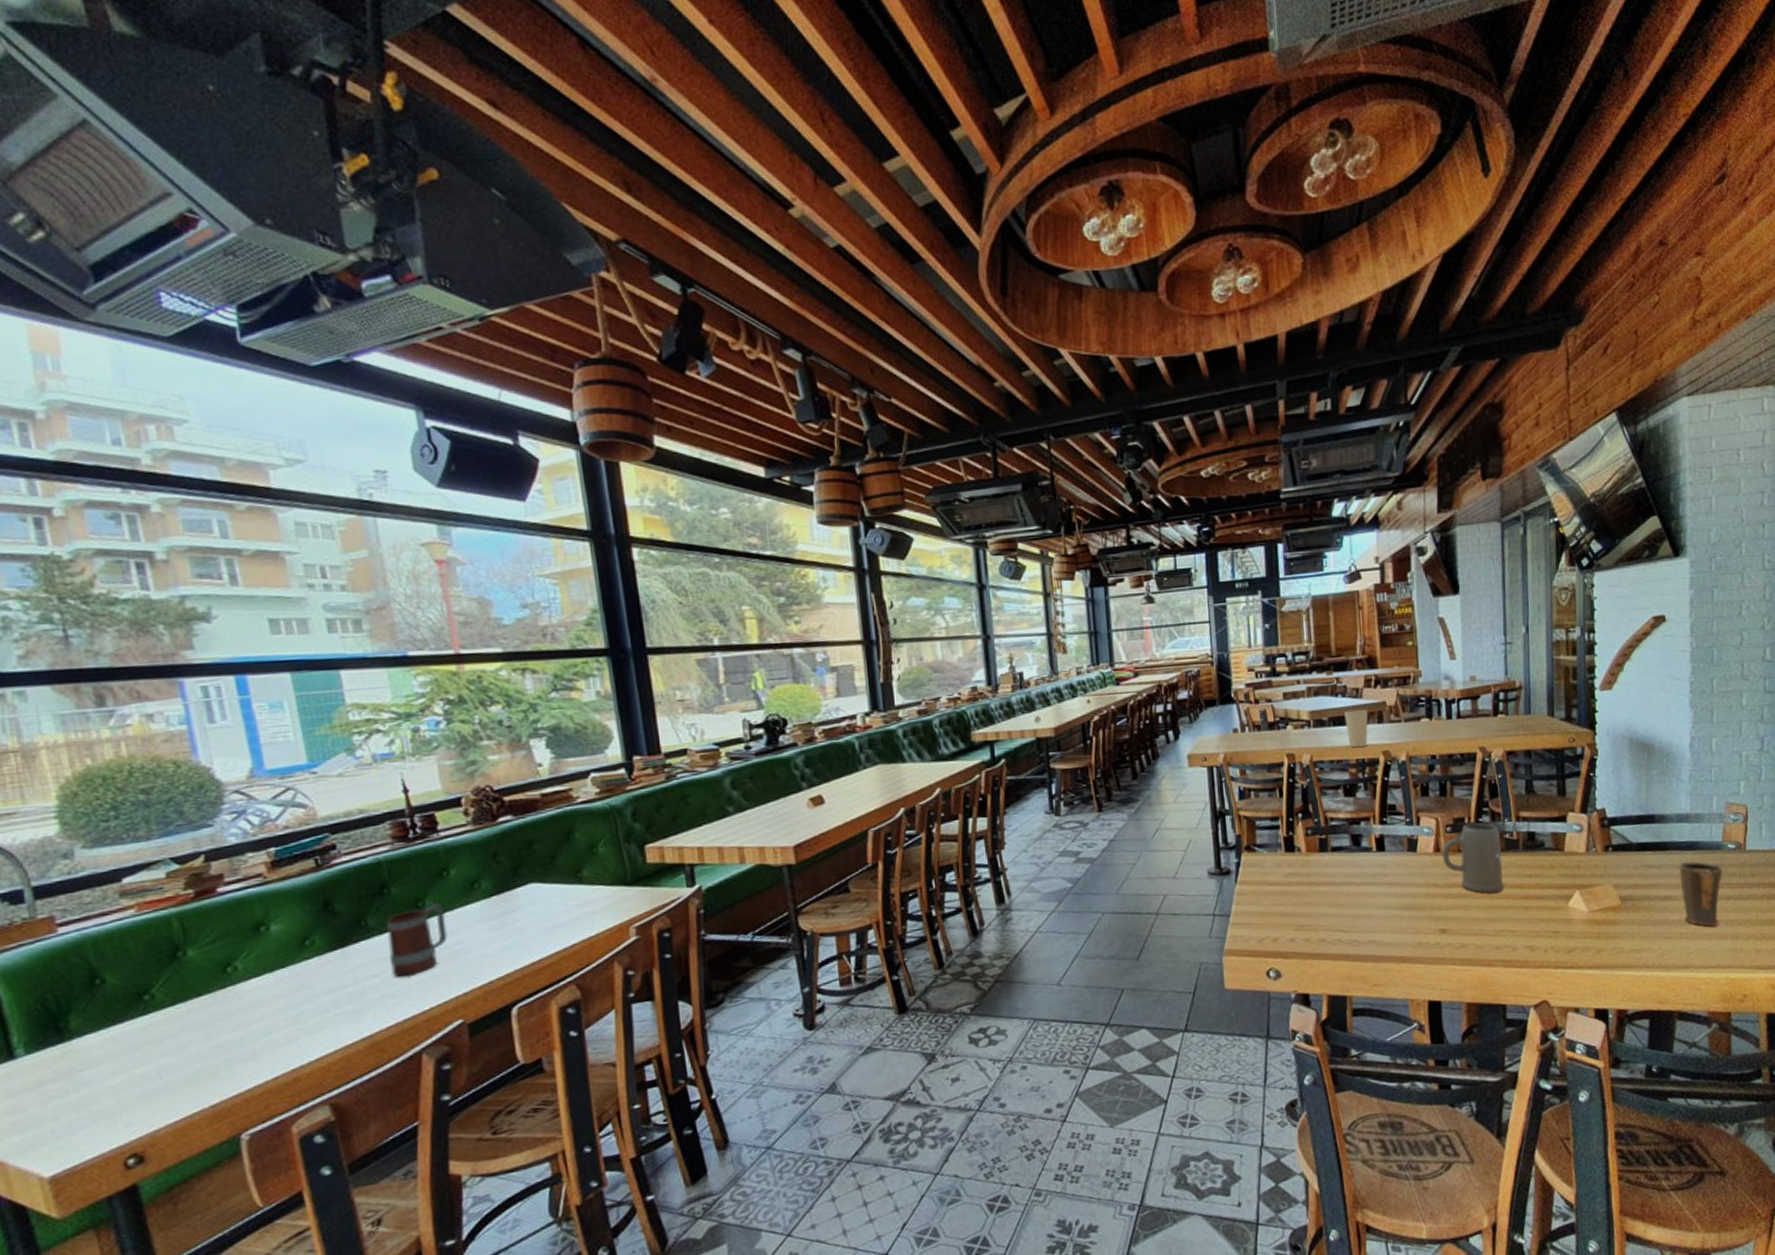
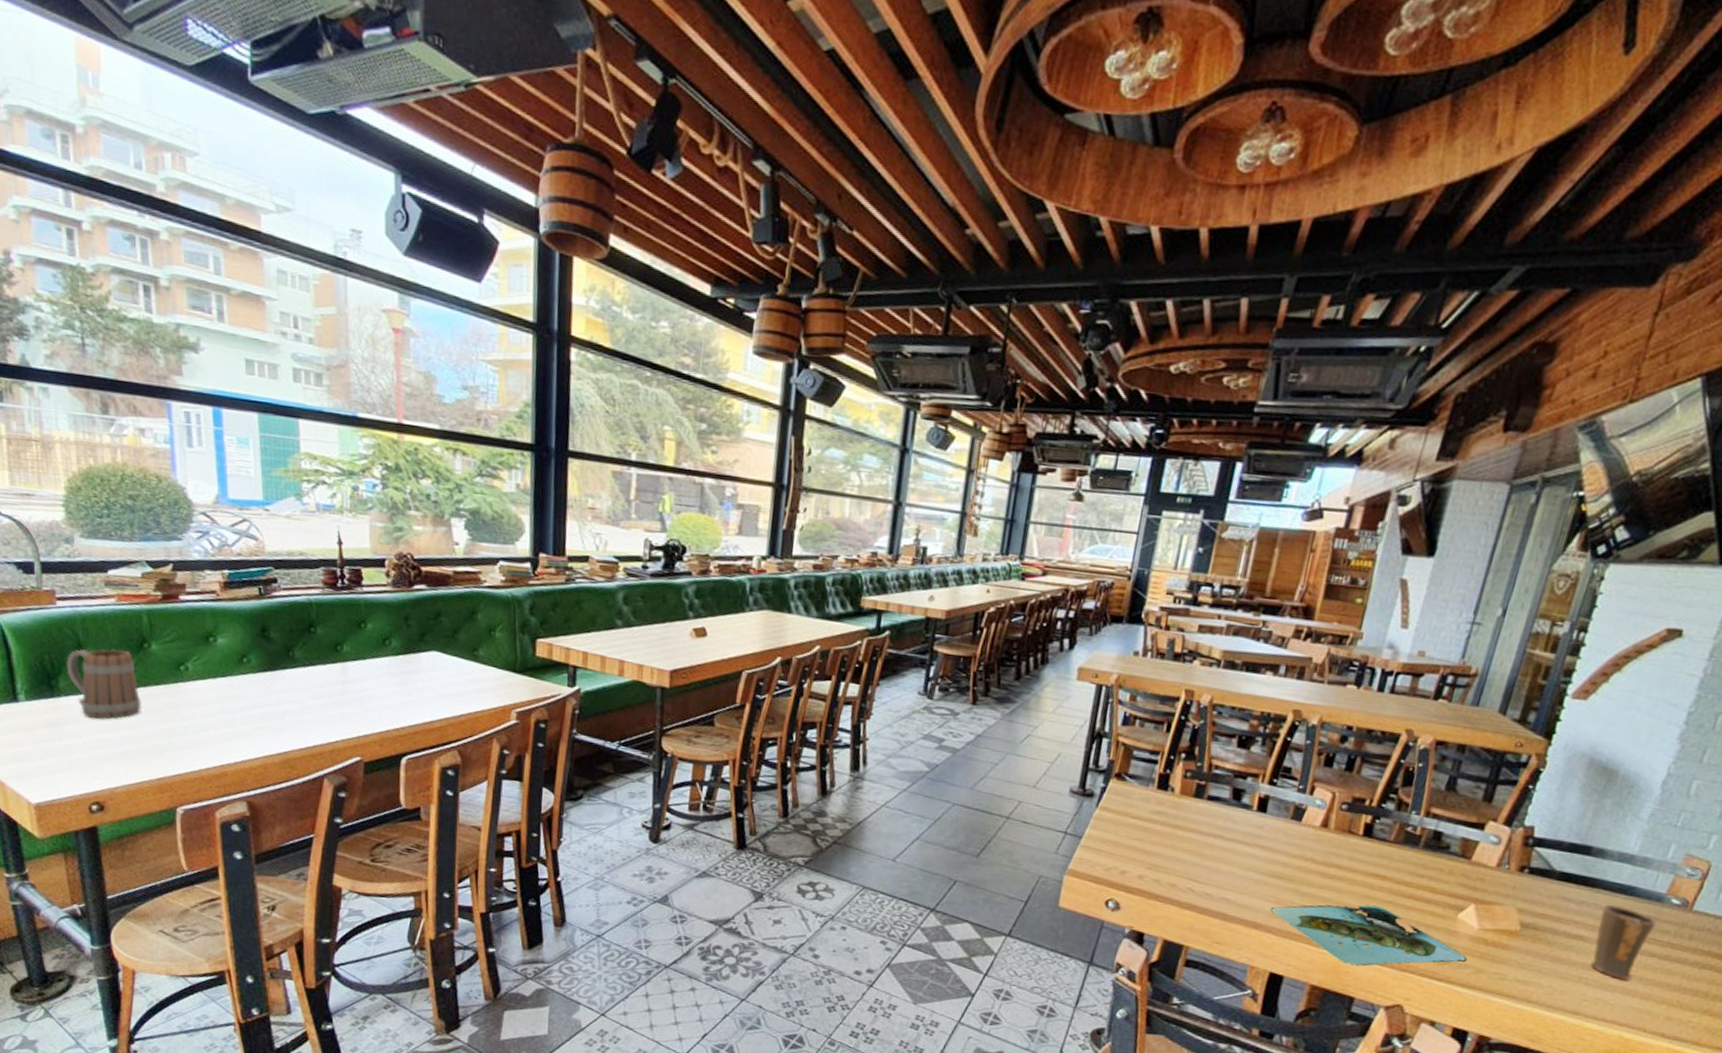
beer mug: none [77,965,182,1055] -> present [66,648,141,719]
beer mug: present [386,903,448,977] -> none [308,650,358,709]
cup: present [1344,709,1369,748] -> none [1257,658,1290,701]
platter: none [1412,913,1588,975] -> present [1270,904,1467,966]
beer mug: present [1442,822,1504,894] -> none [1327,806,1402,885]

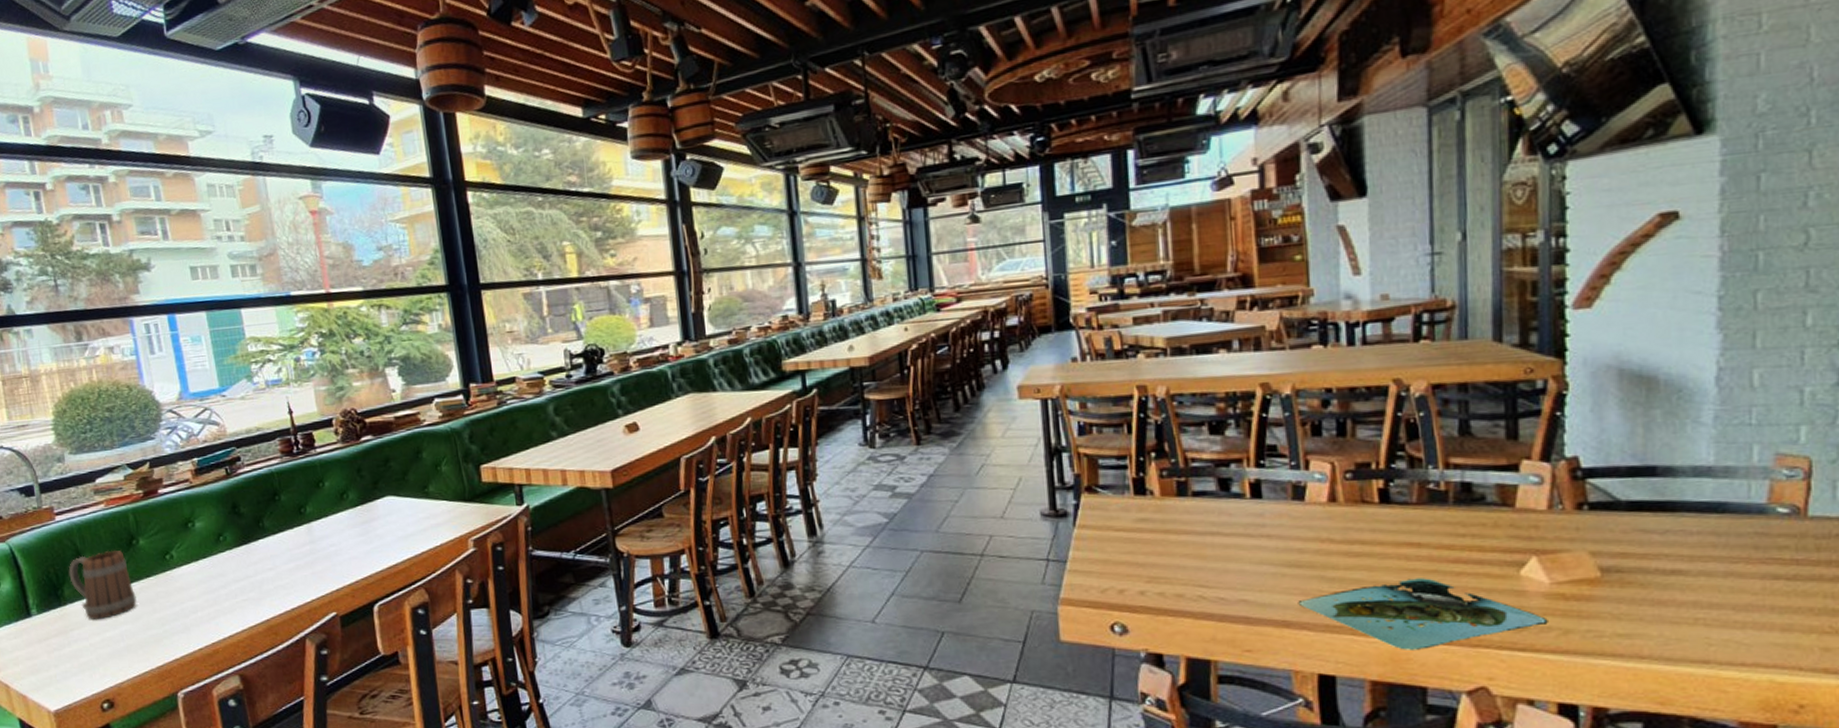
mug: present [1590,905,1657,980] -> none [1694,527,1769,613]

